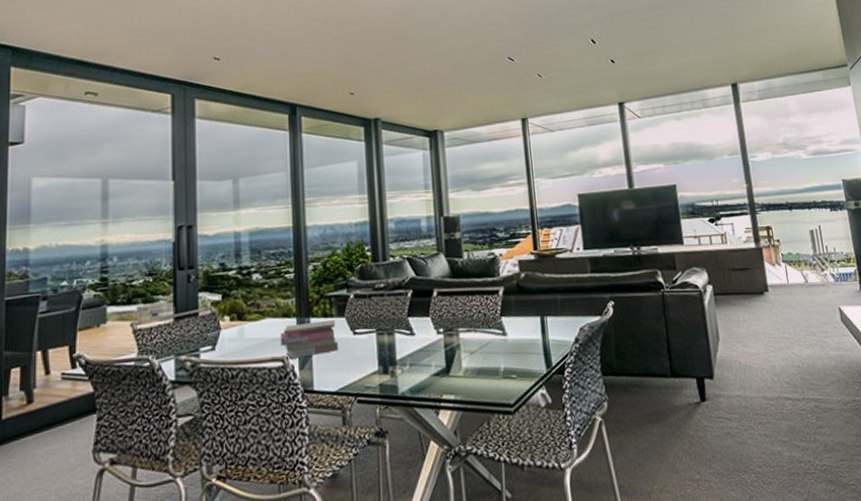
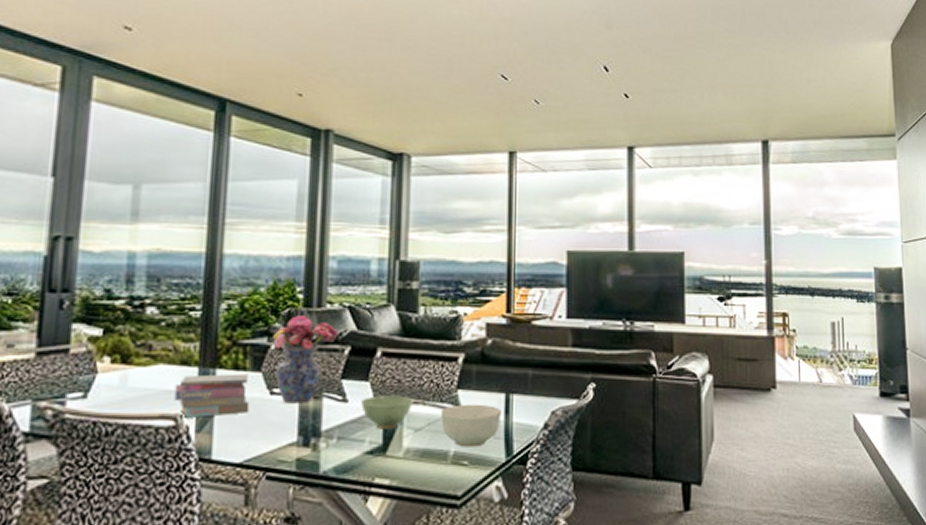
flower arrangement: none [351,269,401,341] -> present [273,316,338,404]
bowl: none [425,326,467,355] -> present [361,395,414,429]
bowl: none [489,327,540,364] -> present [440,404,502,447]

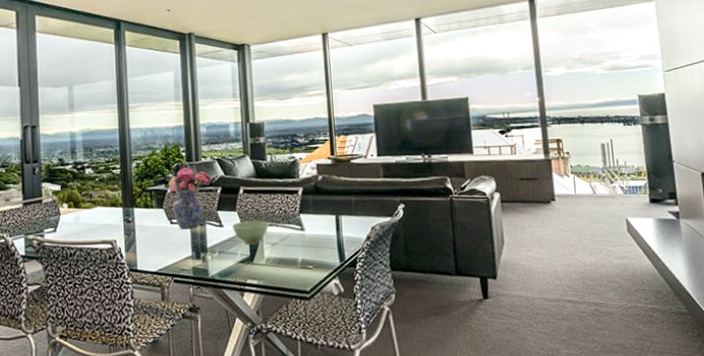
books: present [174,373,250,418] -> none [109,210,158,242]
bowl: present [440,404,502,447] -> none [289,224,334,256]

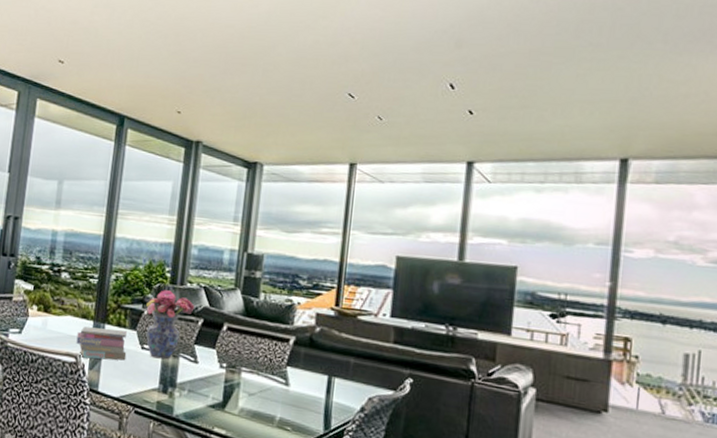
books: none [109,210,158,242] -> present [76,326,128,361]
bowl: present [232,220,269,245] -> none [208,361,250,391]

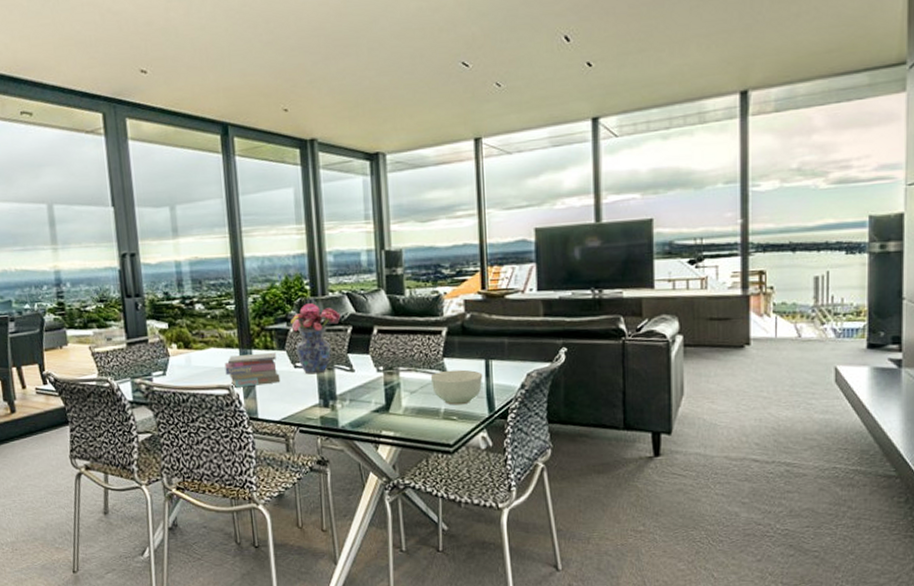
bowl: none [271,379,324,417] -> present [430,369,483,405]

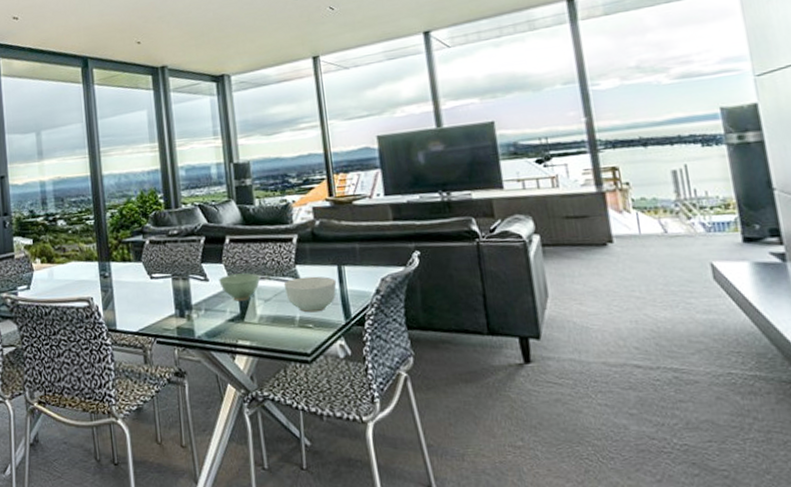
books: present [224,352,281,388] -> none [84,264,138,300]
flower arrangement: present [291,303,341,375] -> none [146,216,194,285]
bowl: none [365,365,408,393] -> present [219,273,261,301]

